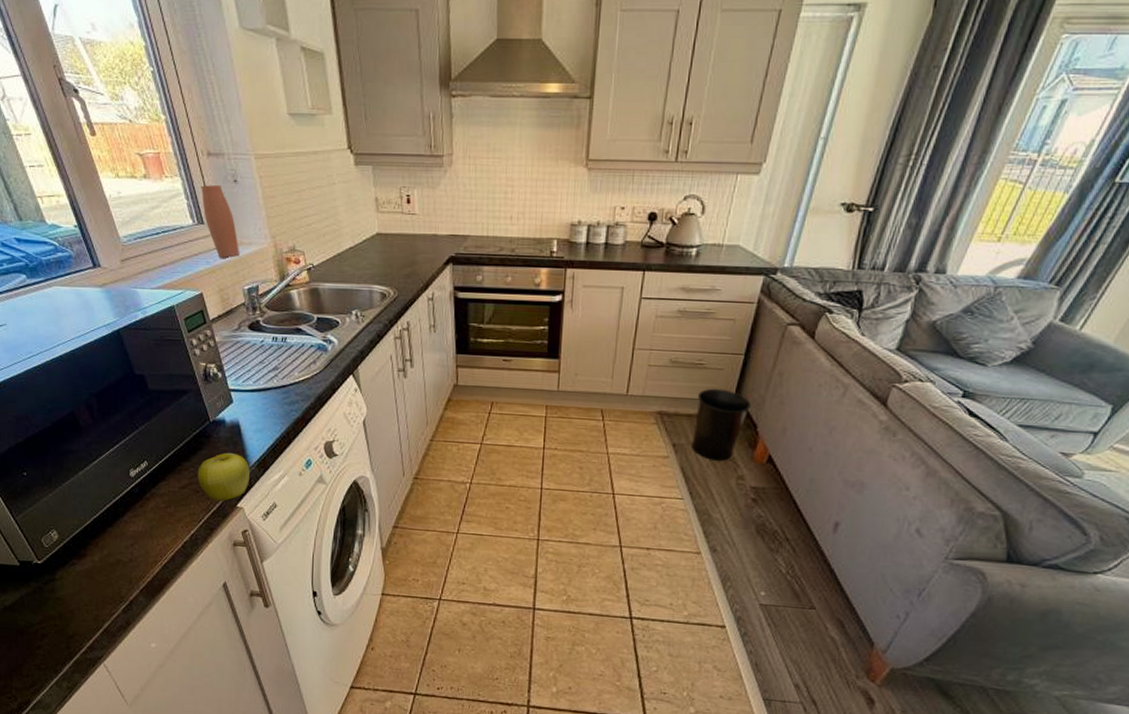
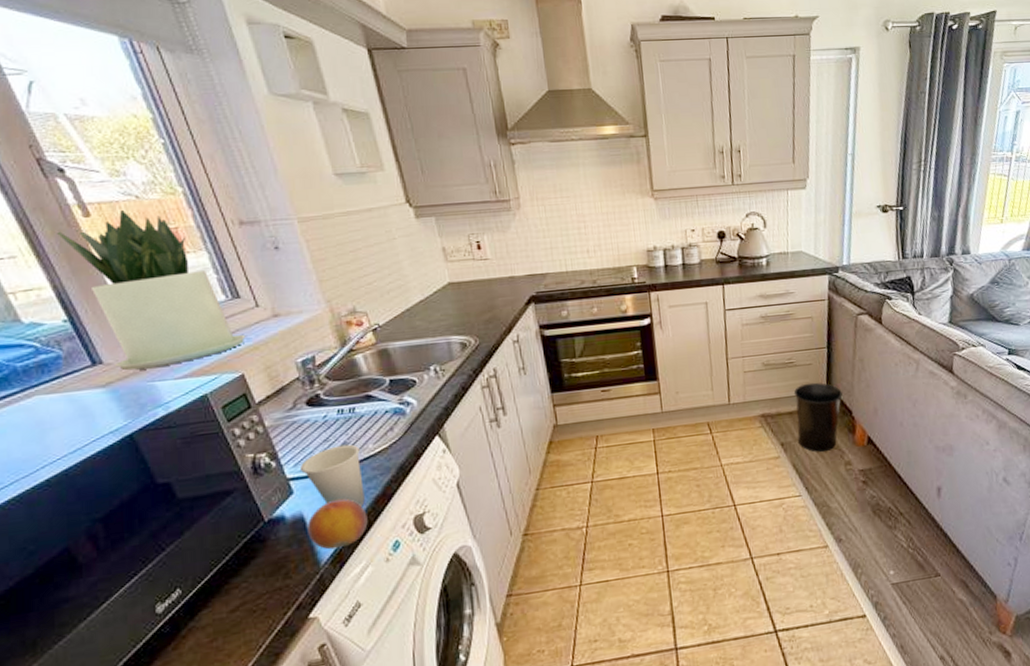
planter: none [72,132,206,277] -> present [57,210,246,371]
fruit: present [197,452,251,502] -> none [252,553,324,618]
vase: present [201,184,240,258] -> none [233,253,289,332]
cup: none [240,368,288,425] -> present [301,444,365,507]
fruit: none [241,414,288,456] -> present [307,498,368,550]

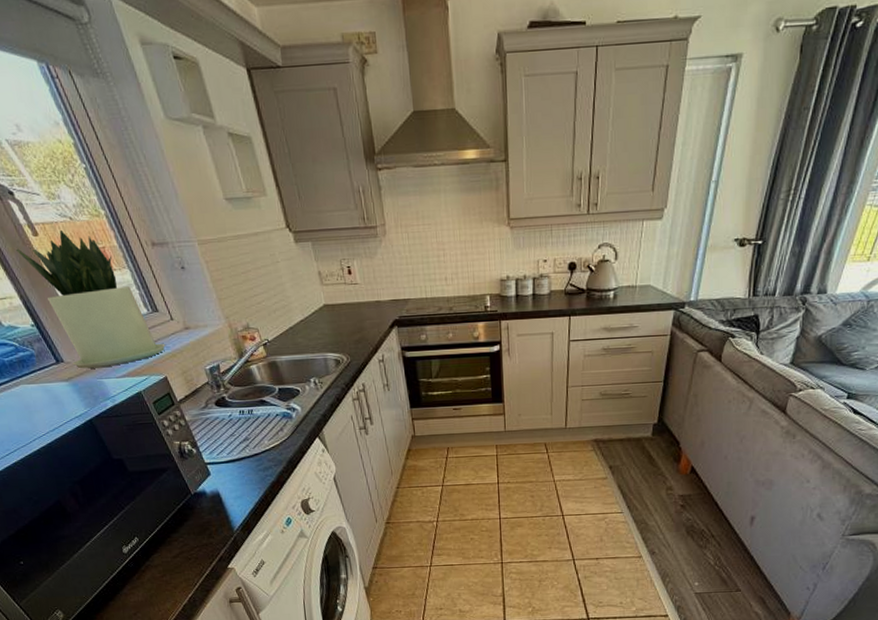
cup: present [301,444,365,507] -> none [214,439,264,489]
fruit: present [307,498,368,550] -> none [222,482,267,520]
waste bin: present [794,382,843,452] -> none [626,413,673,476]

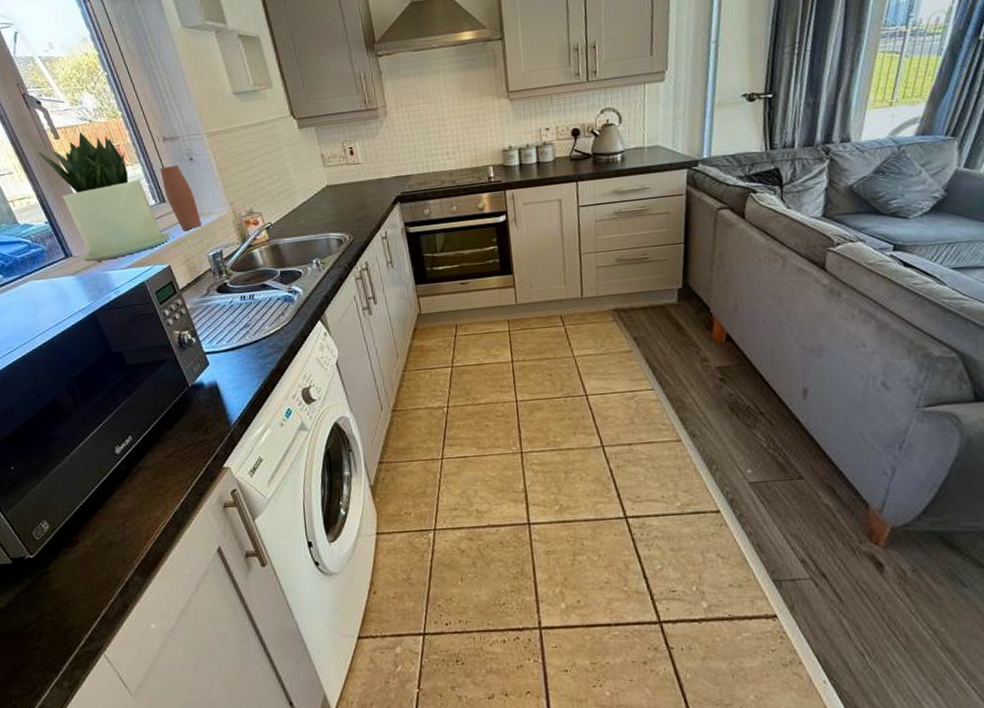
vase: none [150,272,198,342] -> present [160,164,202,231]

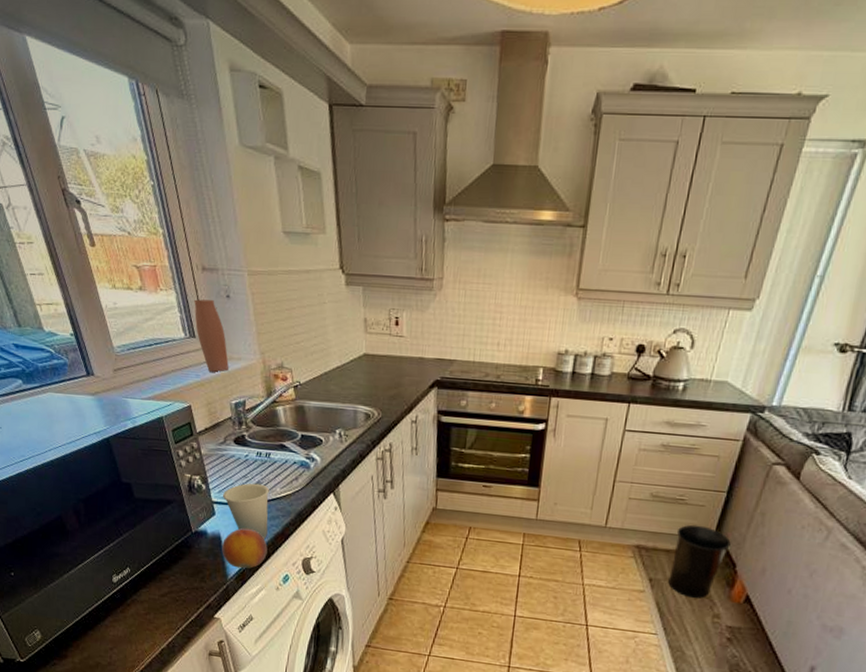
planter: present [38,133,171,263] -> none [72,244,196,387]
cup: none [214,325,263,379] -> present [223,483,269,539]
fruit: none [220,371,266,413] -> present [222,528,268,569]
waste bin: none [649,278,700,347] -> present [668,524,731,598]

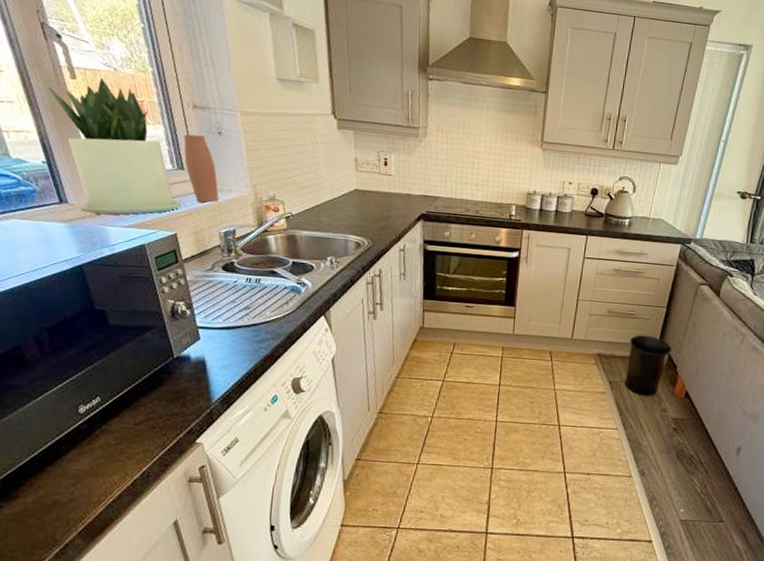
planter: none [72,244,196,387] -> present [48,79,183,215]
fruit: present [222,528,268,569] -> none [206,351,256,392]
cup: present [223,483,269,539] -> none [209,307,259,362]

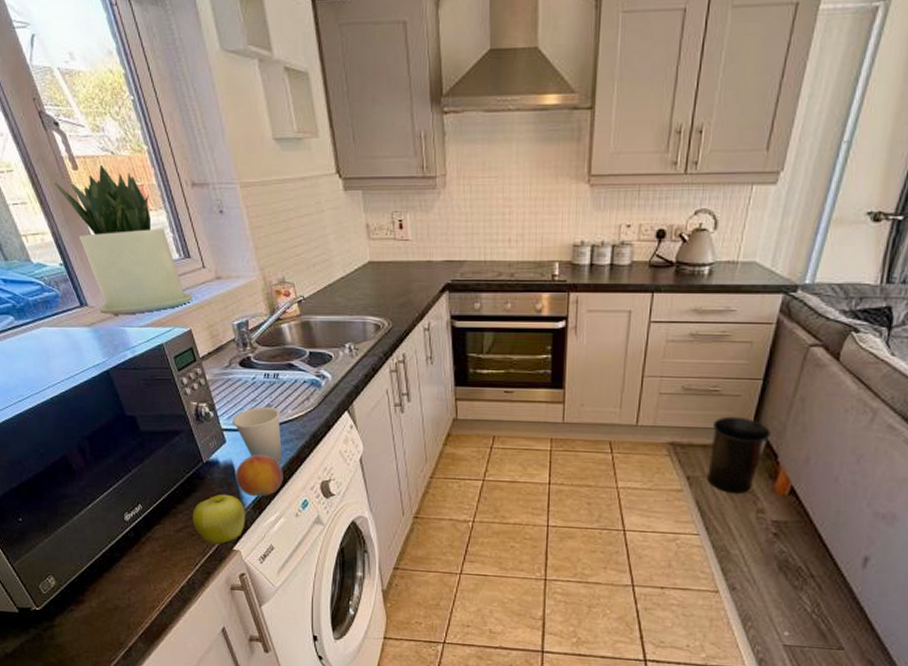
fruit: none [155,388,214,438] -> present [192,494,246,545]
vase: present [183,134,219,203] -> none [186,216,229,293]
fruit: none [206,351,256,392] -> present [236,454,283,497]
cup: none [209,307,259,362] -> present [233,406,282,464]

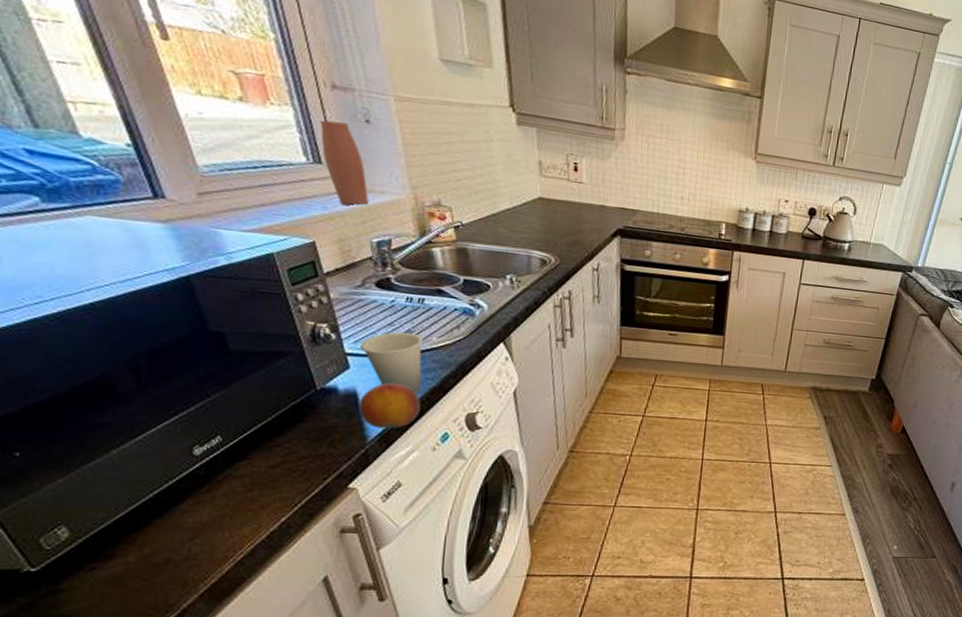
planter: present [55,165,194,315] -> none [130,42,322,216]
vase: none [186,216,229,293] -> present [320,120,370,206]
fruit: present [192,494,246,545] -> none [294,425,369,482]
waste bin: present [707,416,771,493] -> none [840,367,889,431]

